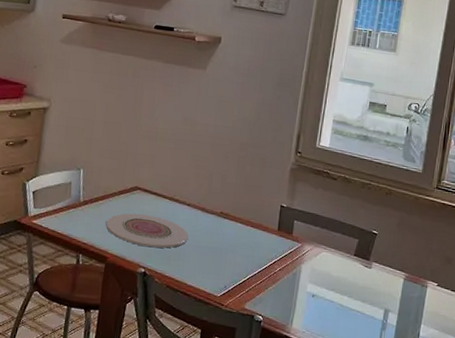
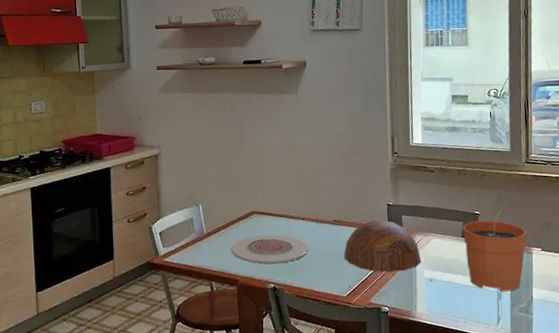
bowl: none [225,219,307,281] -> present [344,219,422,273]
plant pot: none [355,225,425,324] -> present [463,201,527,292]

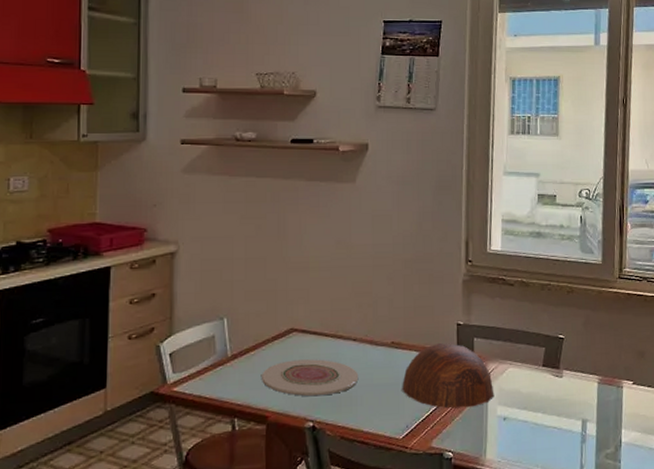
plant pot: present [463,201,527,292] -> none [545,323,617,434]

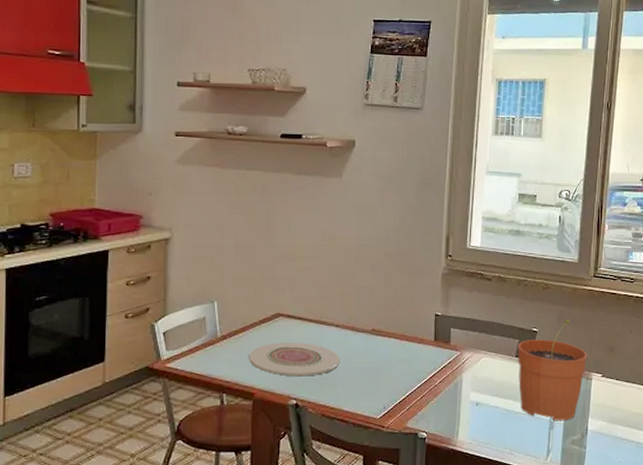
bowl: present [402,342,495,409] -> none [381,331,468,393]
plant pot: none [545,323,617,434] -> present [518,319,588,421]

